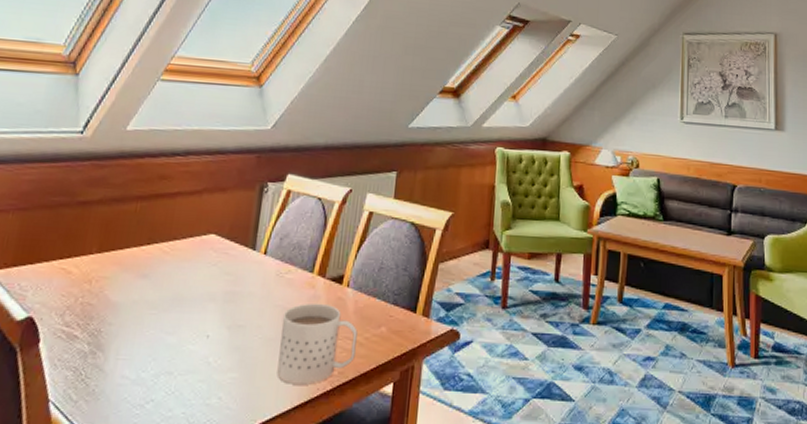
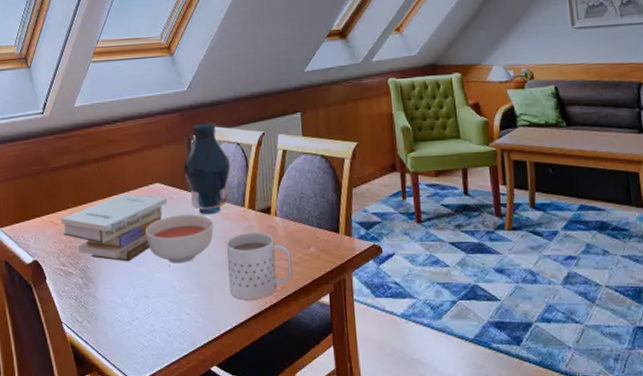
books: none [76,243,221,328] -> present [61,193,167,262]
bowl: none [185,274,273,334] -> present [145,214,214,263]
vase: none [248,170,306,279] -> present [183,123,230,215]

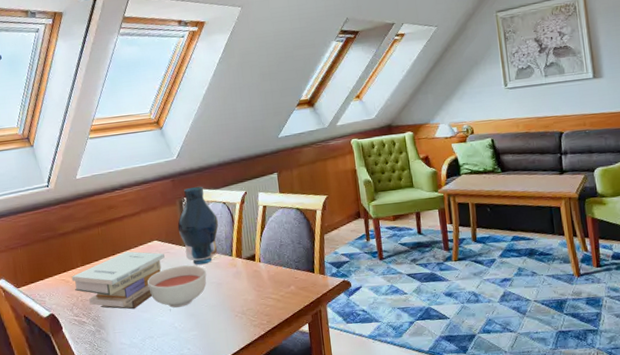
mug: present [226,231,292,300] -> none [218,276,276,334]

